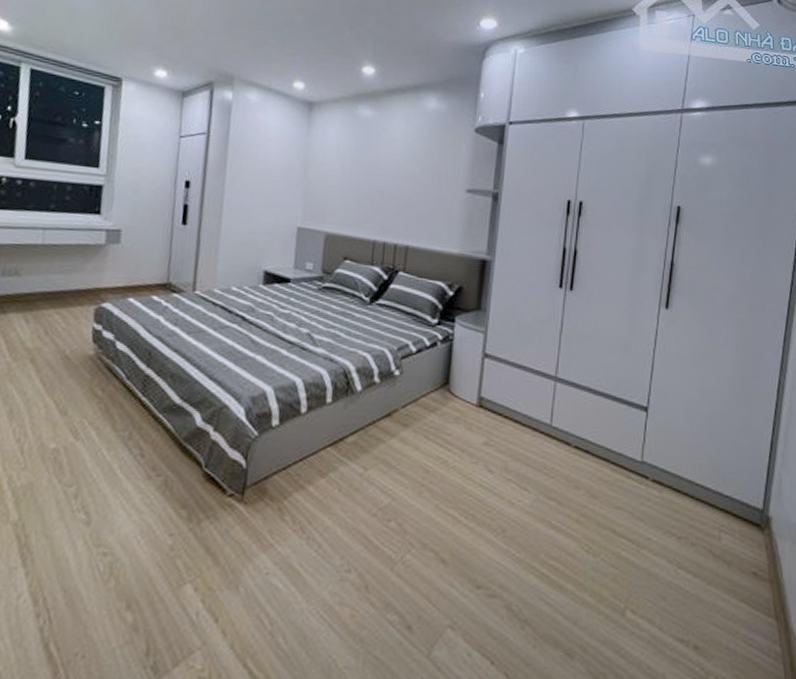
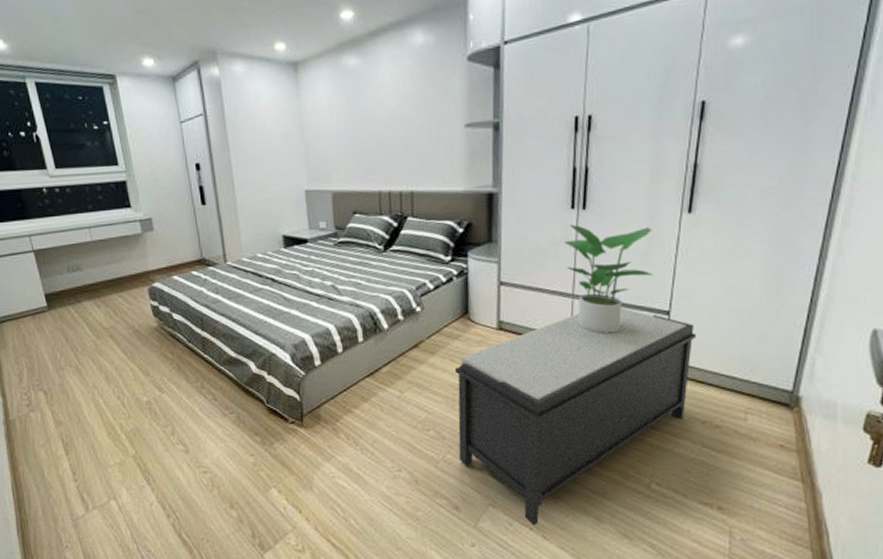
bench: none [420,398,673,658] -> present [454,308,697,526]
potted plant: none [551,303,633,424] -> present [565,224,653,333]

